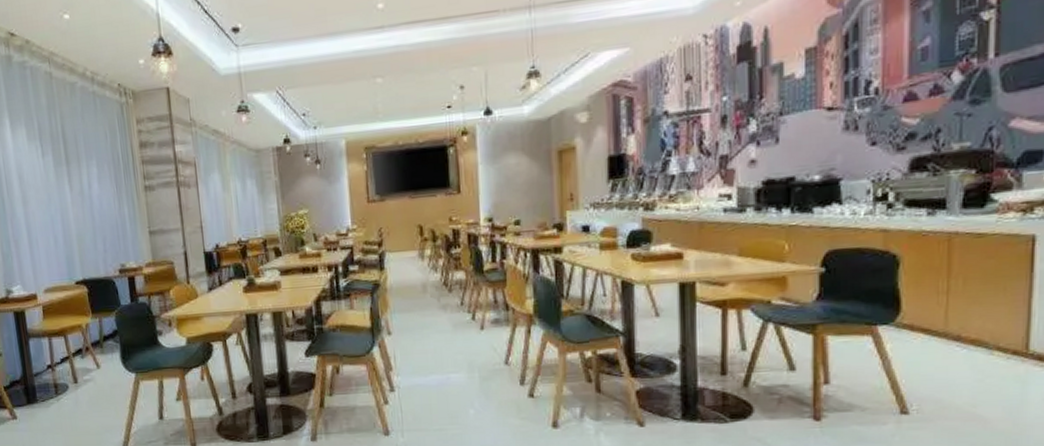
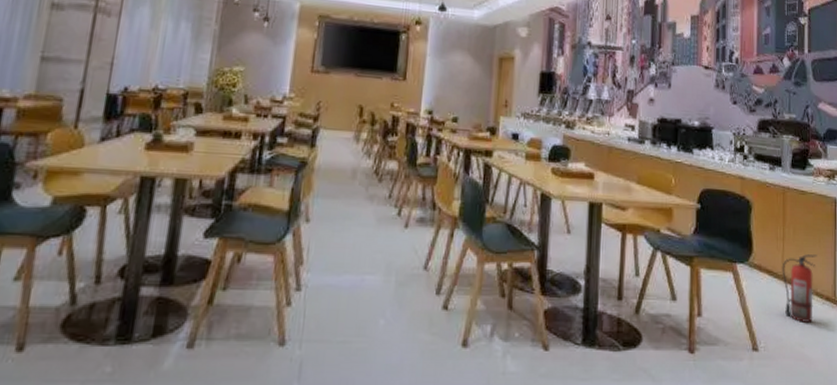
fire extinguisher: none [944,305,1001,381] -> present [782,254,817,323]

